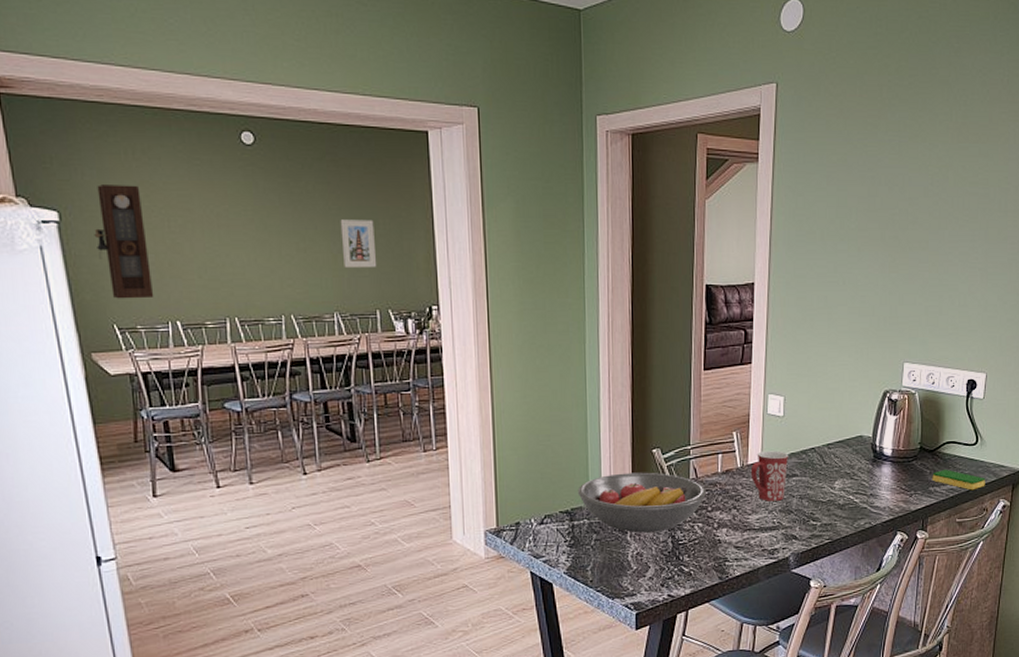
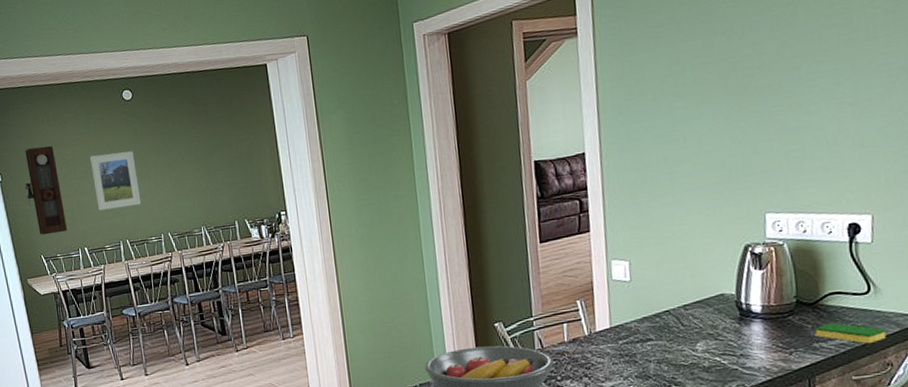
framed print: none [190,207,258,277] -> present [89,151,141,211]
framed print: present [340,219,377,269] -> none [201,145,233,189]
mug: present [750,451,789,501] -> none [599,316,641,368]

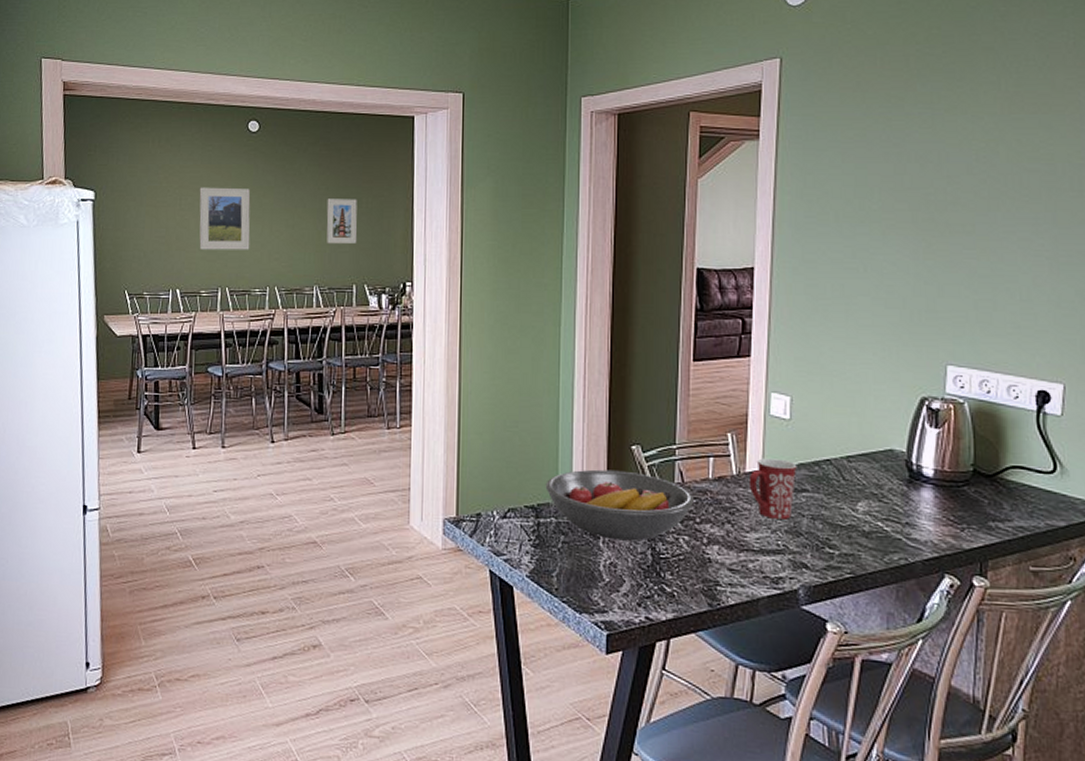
pendulum clock: present [24,145,68,235] -> none [120,168,161,268]
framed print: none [201,145,233,189] -> present [326,198,357,244]
mug: none [599,316,641,368] -> present [748,458,797,520]
dish sponge: present [815,323,886,344] -> none [992,501,1071,532]

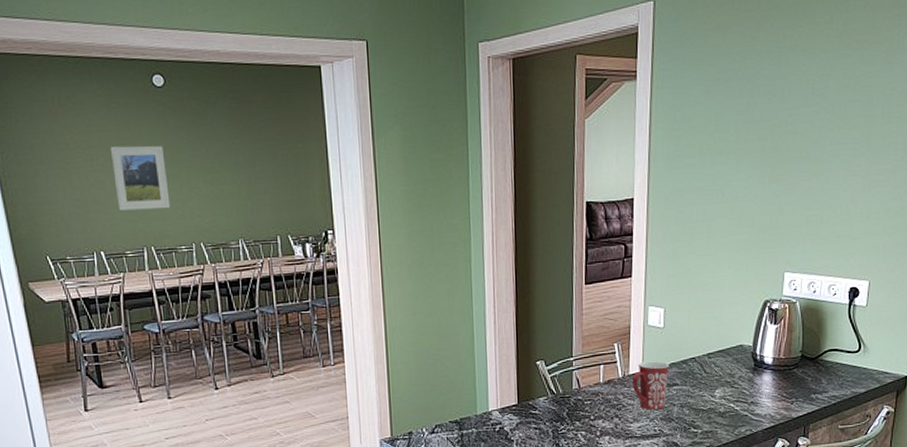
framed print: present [326,198,357,244] -> none [242,151,277,198]
fruit bowl: present [545,469,694,541] -> none [466,383,589,441]

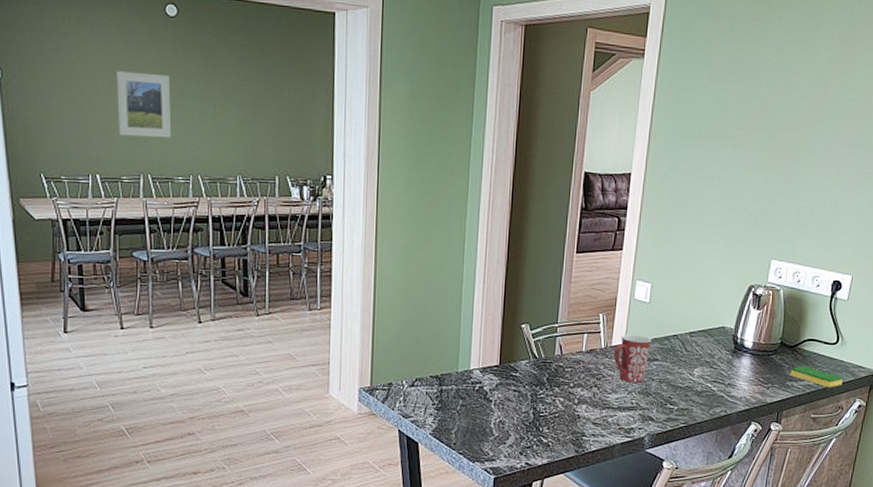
dish sponge: none [814,377,868,397] -> present [790,366,843,388]

